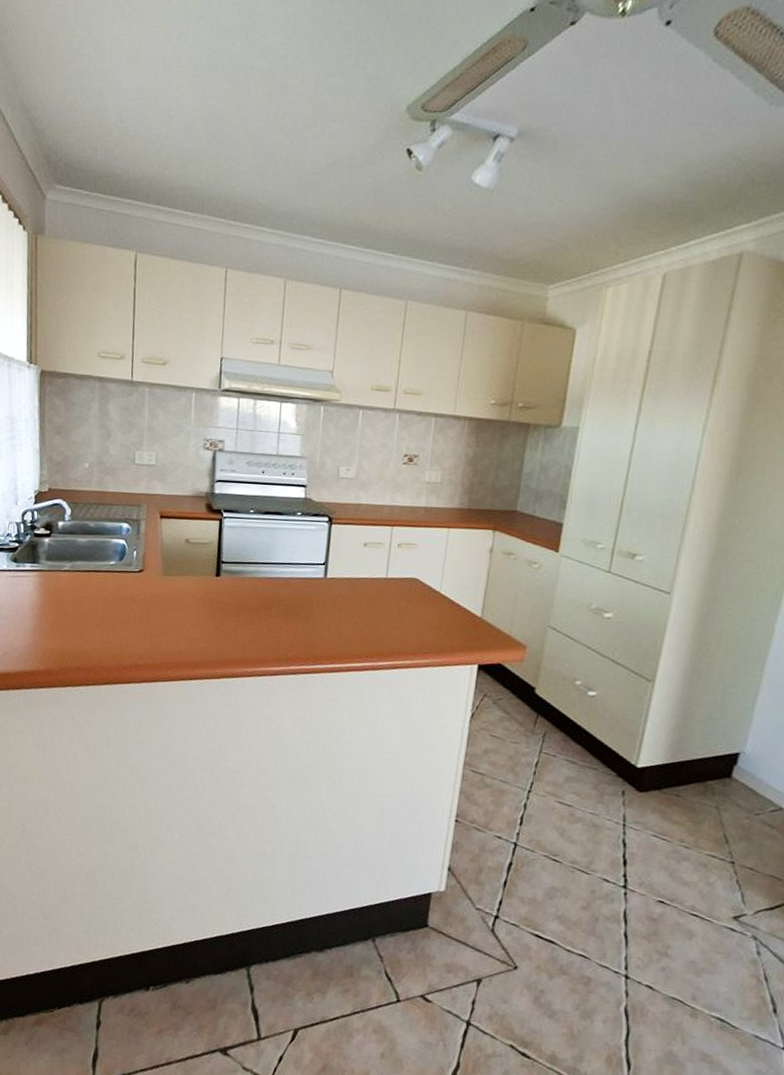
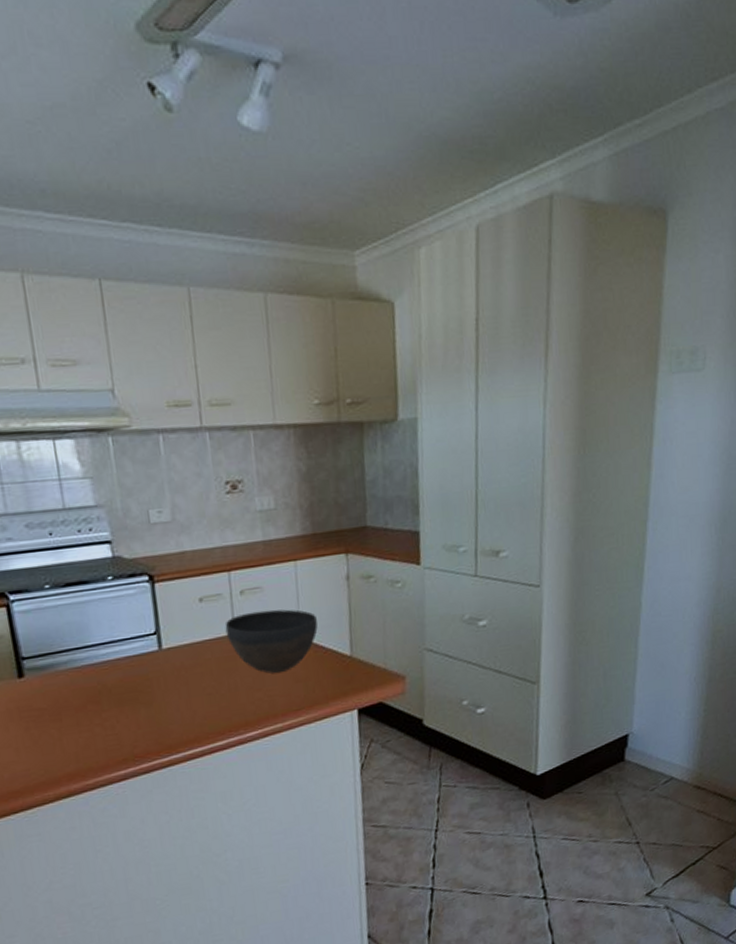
bowl: none [379,562,458,619] -> present [225,609,318,674]

